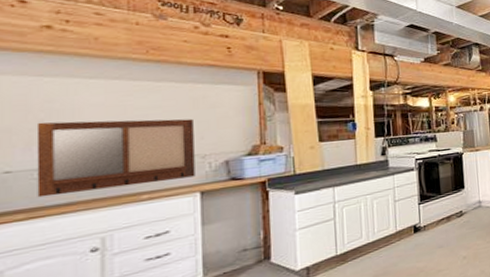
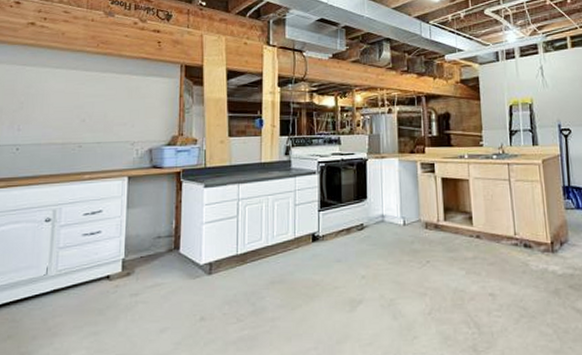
writing board: present [36,118,195,198] -> none [14,104,127,169]

